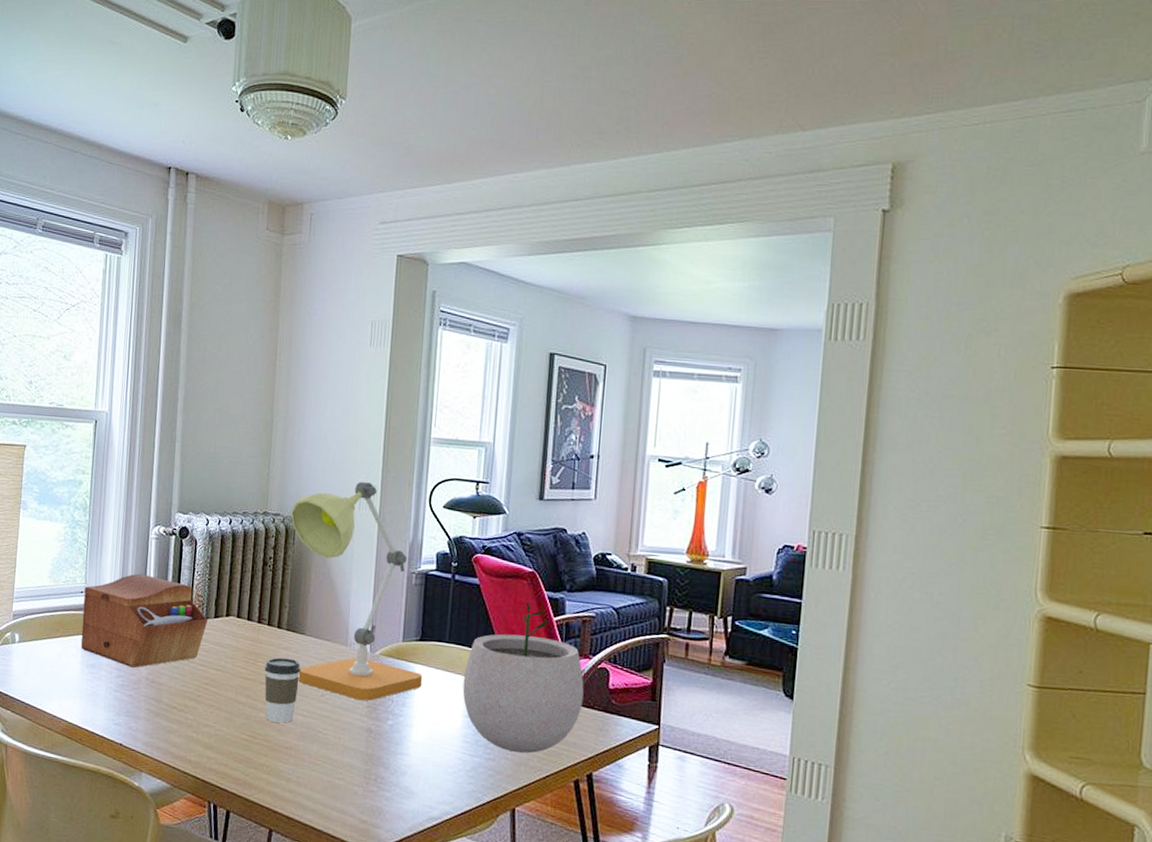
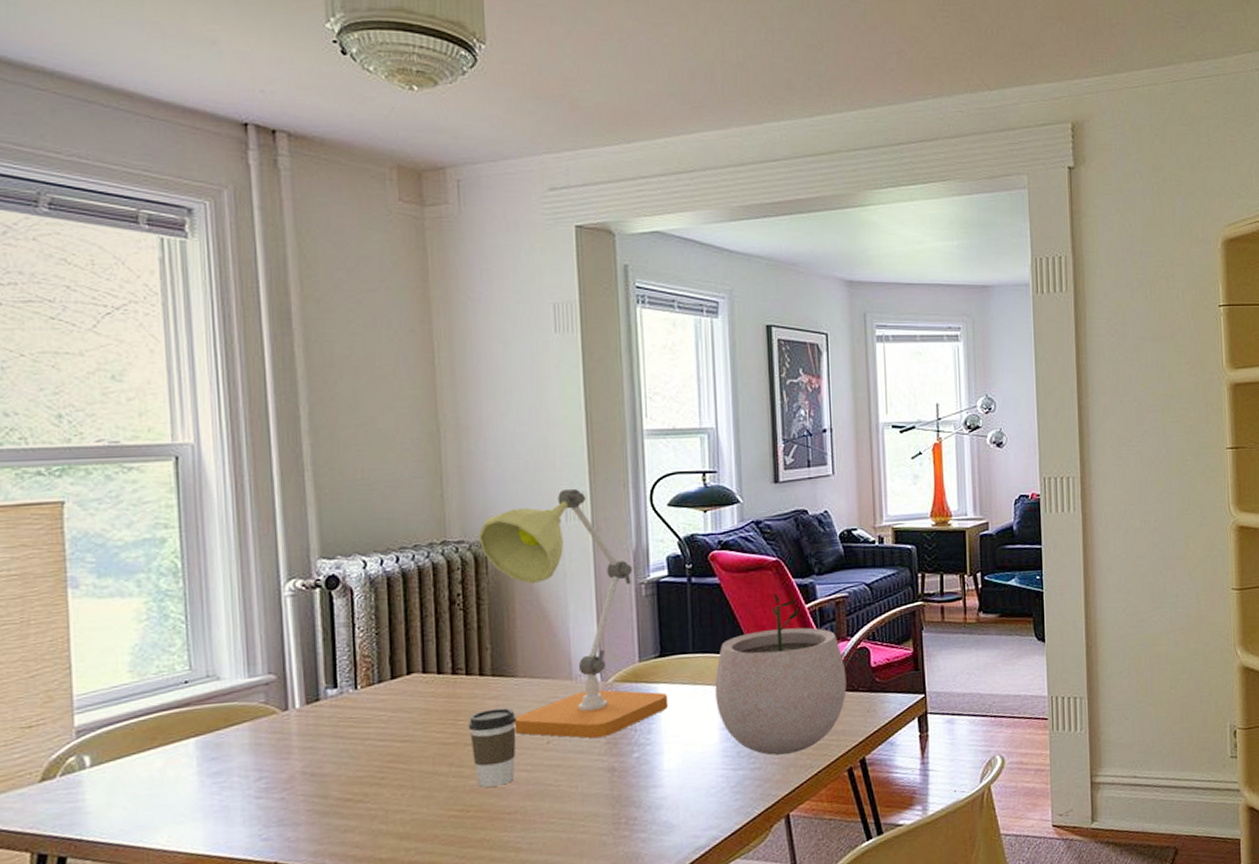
sewing box: present [80,573,208,668] -> none [190,643,383,764]

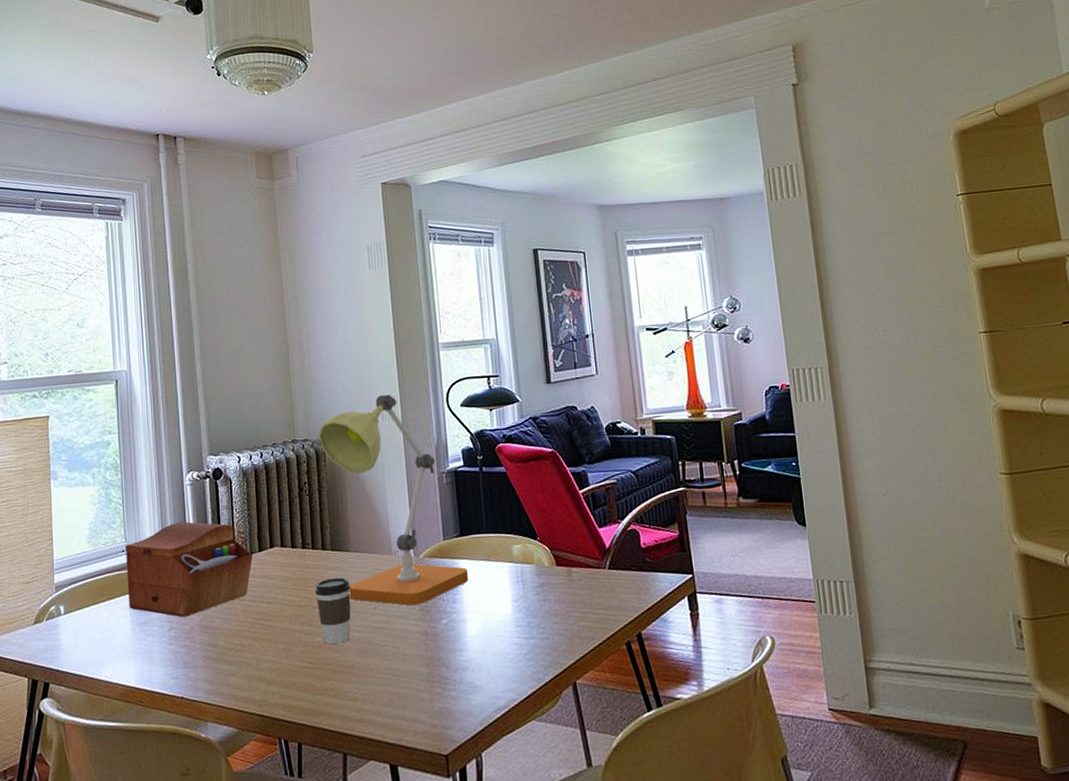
sewing box: none [190,643,383,764] -> present [126,521,253,617]
plant pot: present [715,593,847,756] -> none [506,480,621,627]

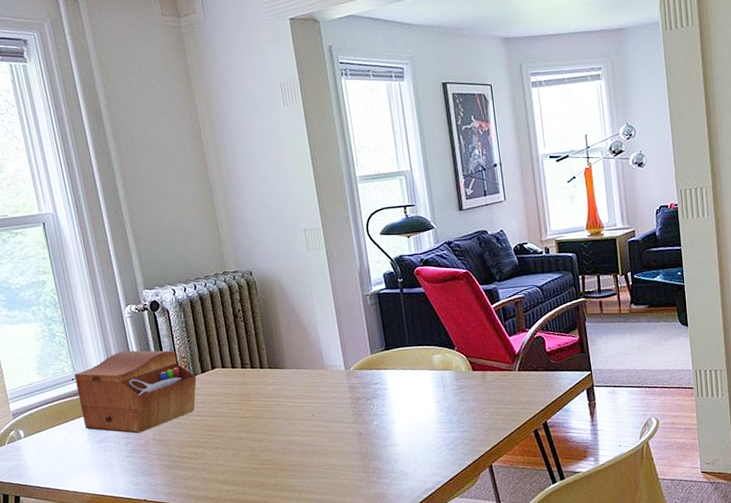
coffee cup: present [315,577,351,644] -> none [256,391,293,448]
desk lamp: present [318,395,469,606] -> none [247,226,396,412]

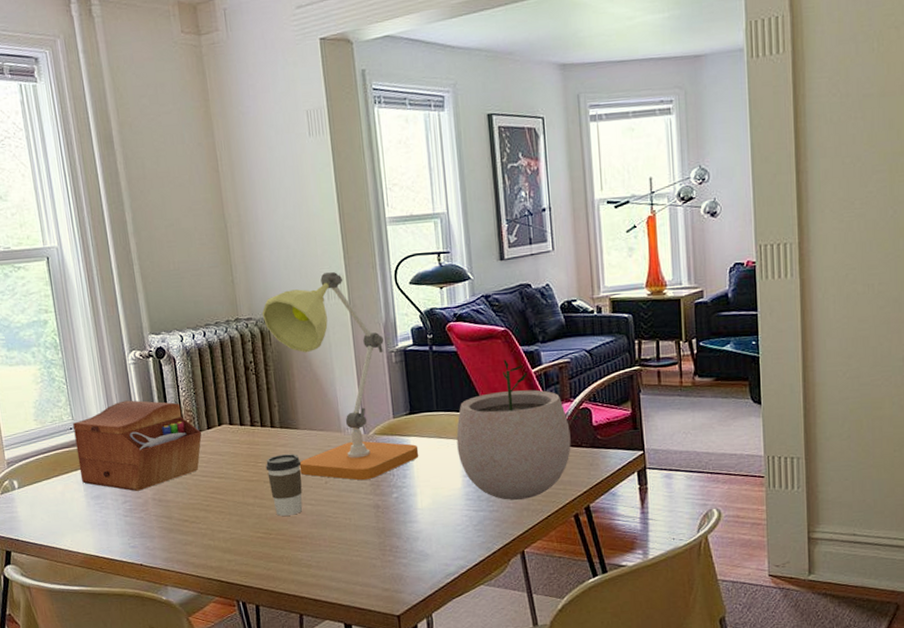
desk lamp: none [247,226,396,412] -> present [262,272,419,481]
coffee cup: none [256,391,293,448] -> present [265,454,303,516]
plant pot: none [428,297,529,421] -> present [456,359,571,500]

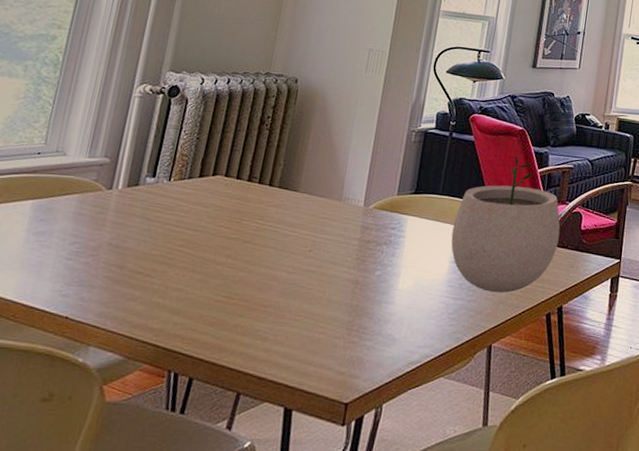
sewing box: present [73,400,202,491] -> none [29,133,192,233]
desk lamp: present [262,272,419,481] -> none [285,47,414,254]
coffee cup: present [265,454,303,516] -> none [245,215,290,281]

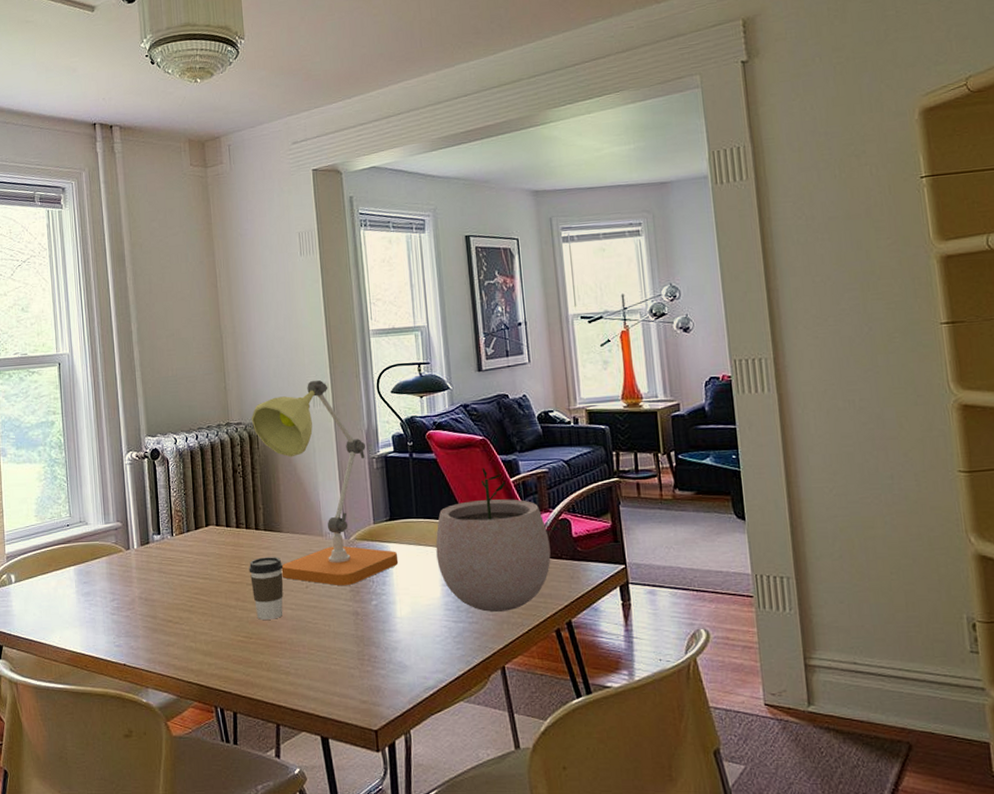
coffee cup: none [245,215,290,281] -> present [248,557,284,620]
desk lamp: none [285,47,414,254] -> present [251,380,399,586]

